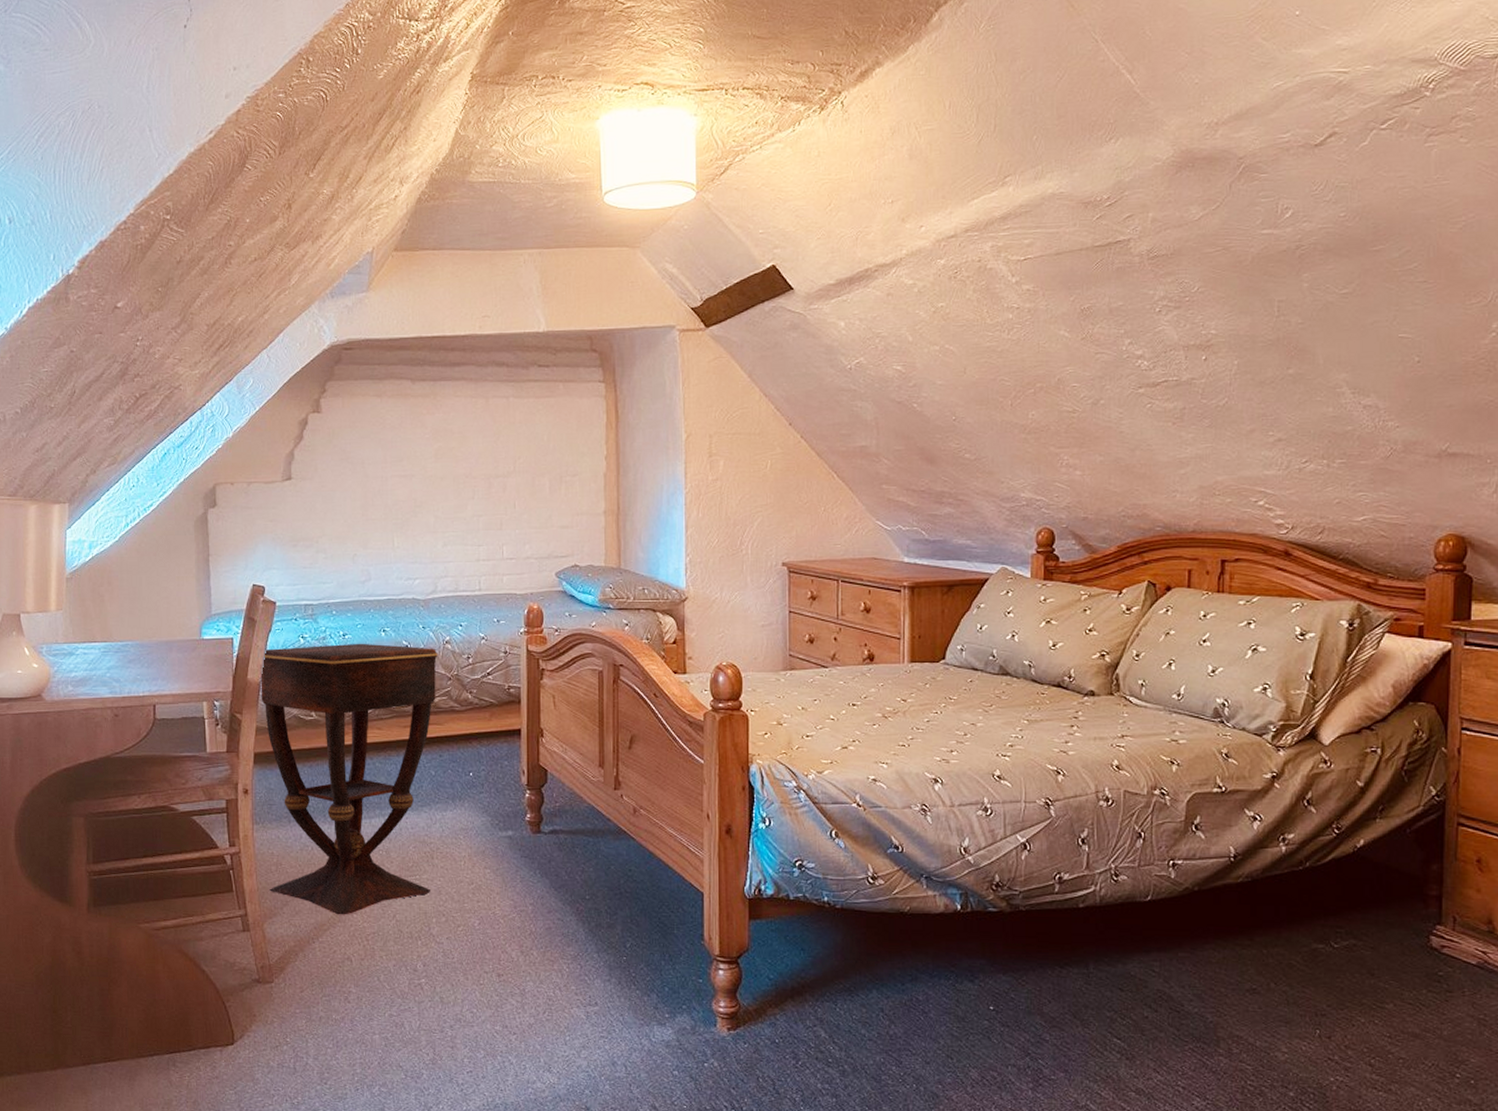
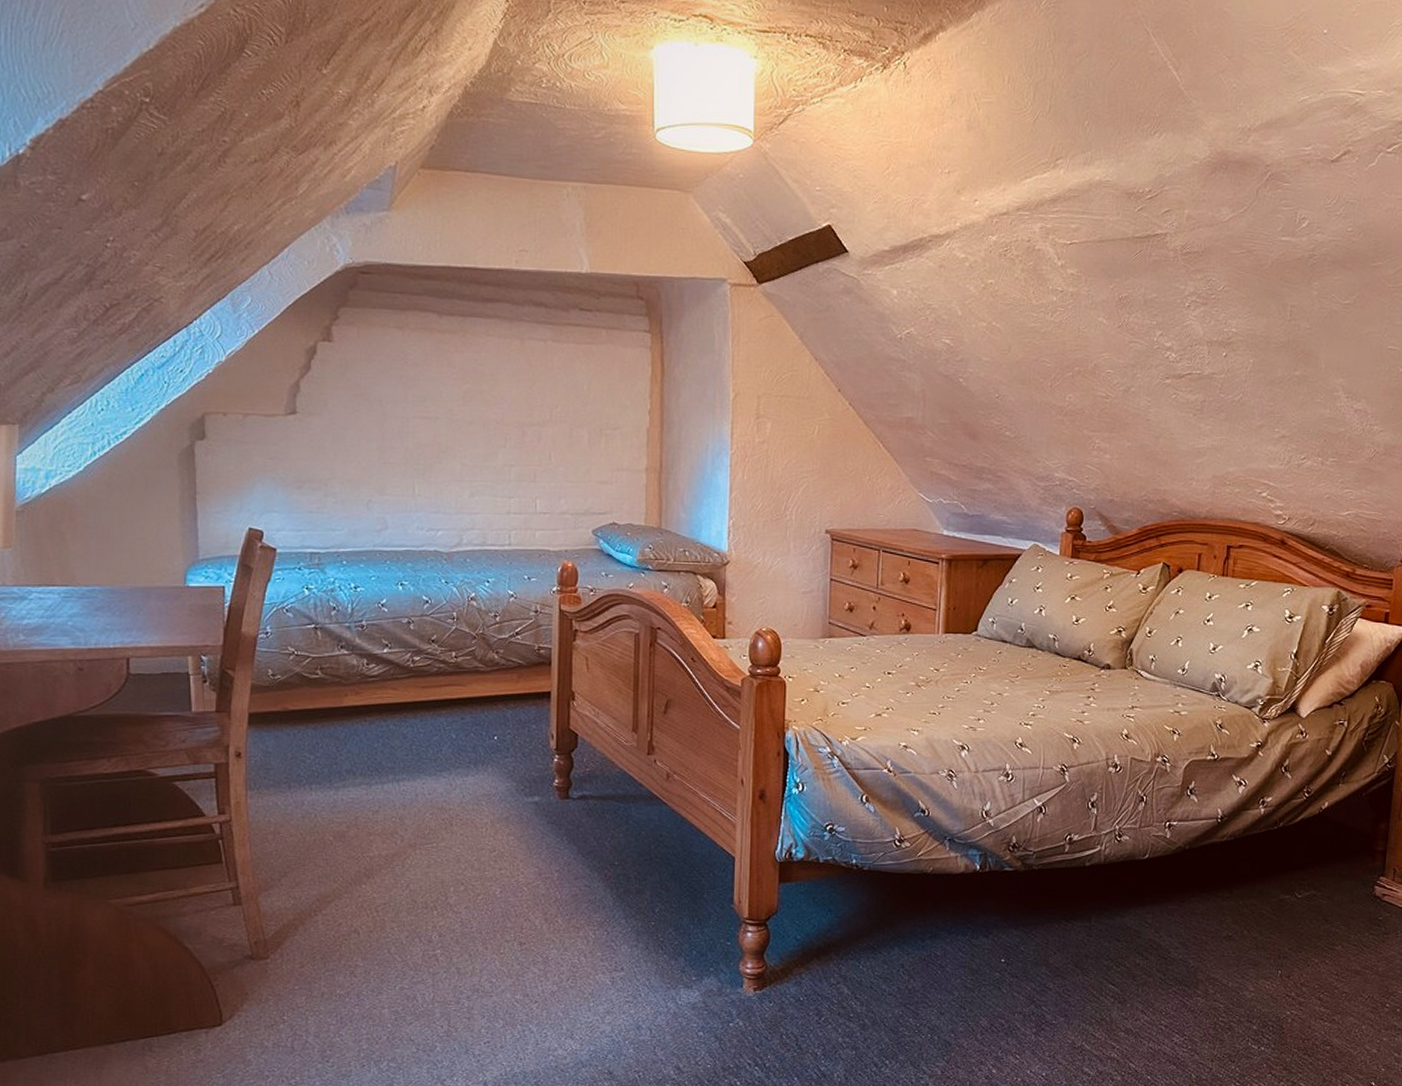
side table: present [260,643,438,915] -> none [257,596,462,886]

